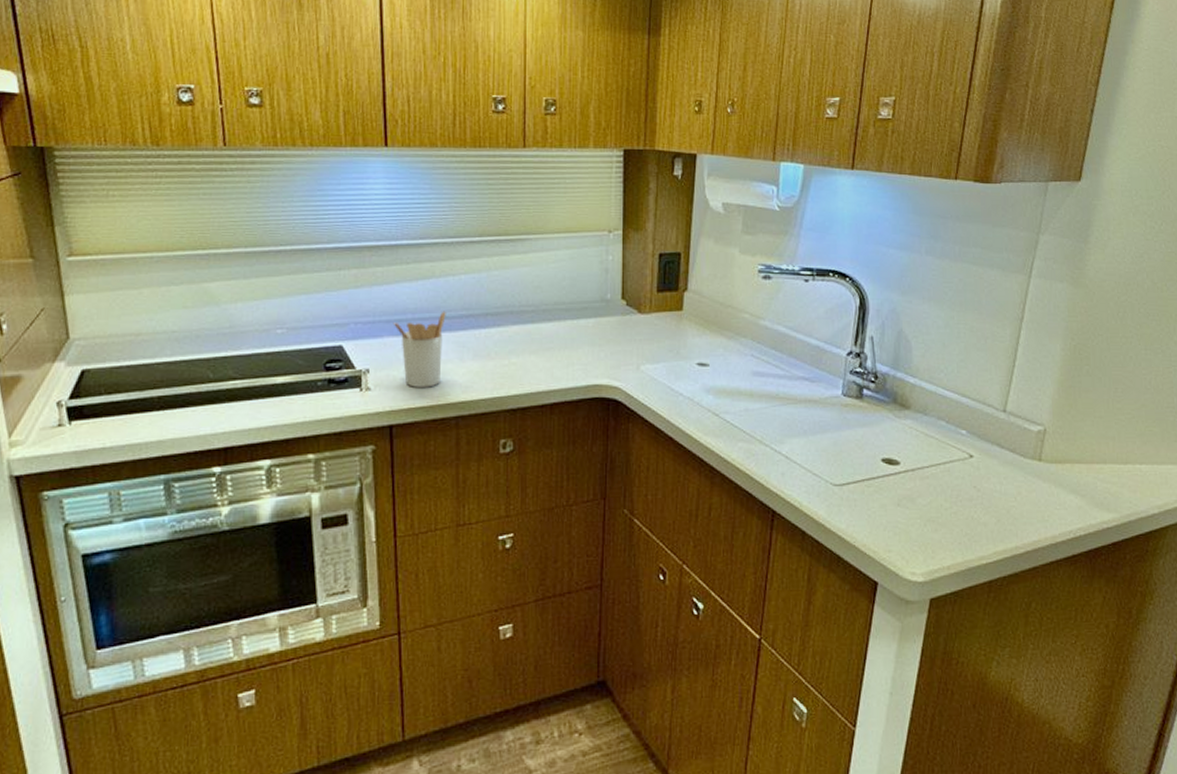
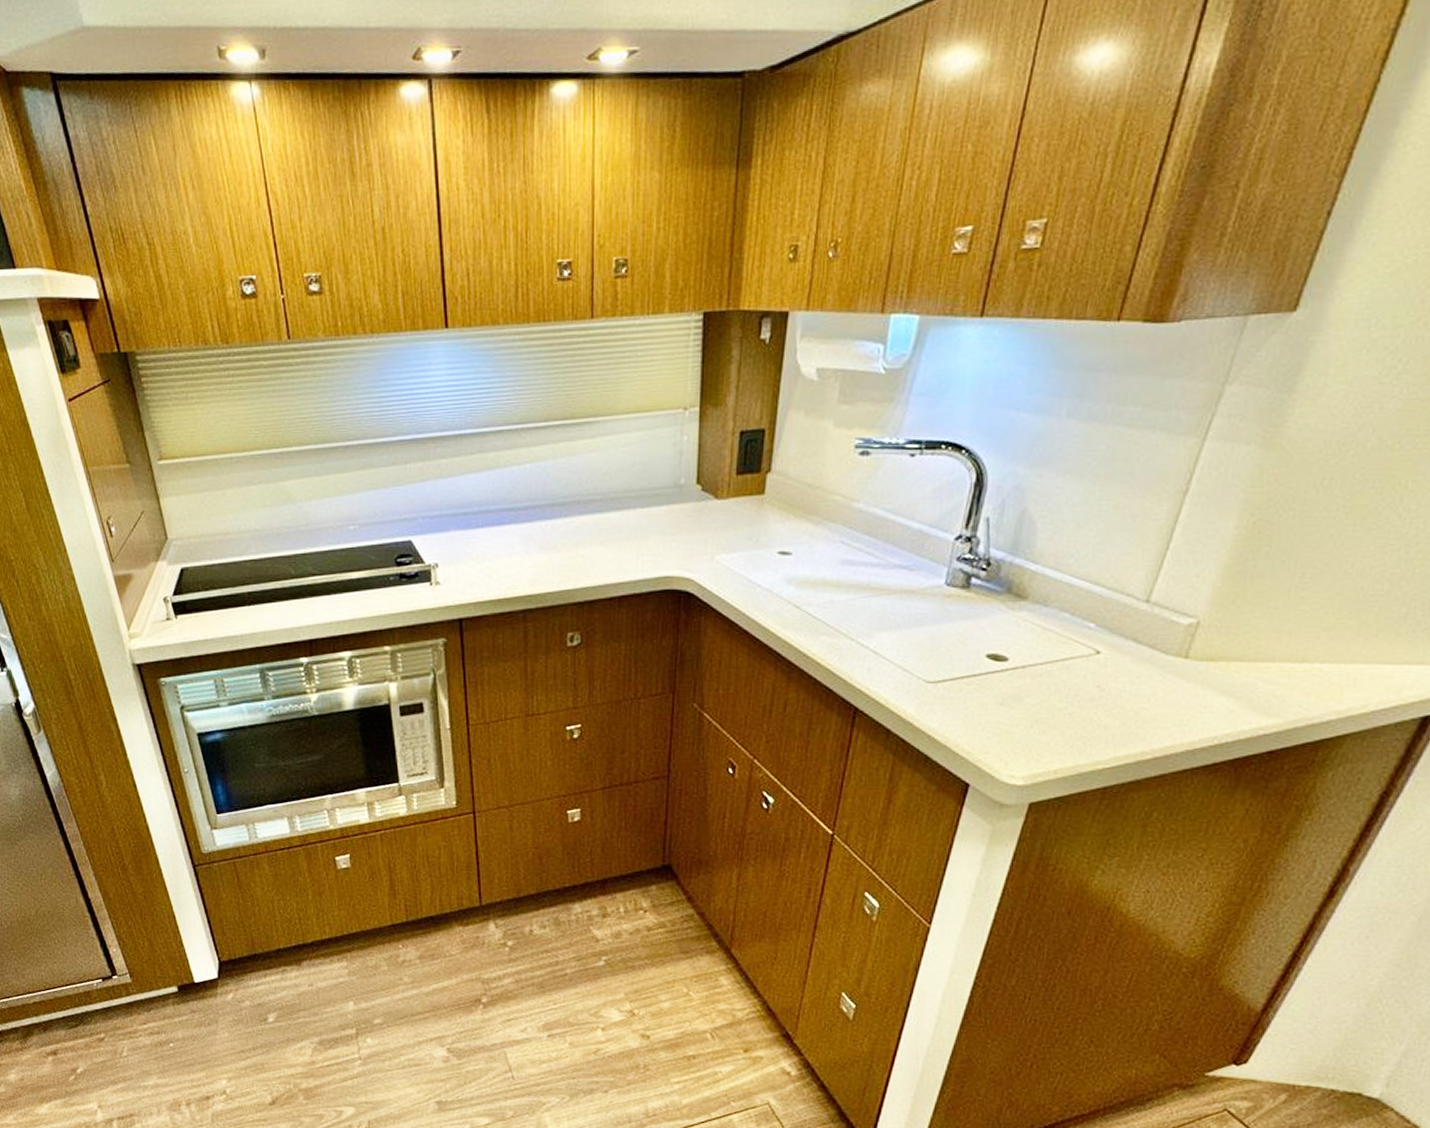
utensil holder: present [392,311,446,387] -> none [459,502,512,581]

